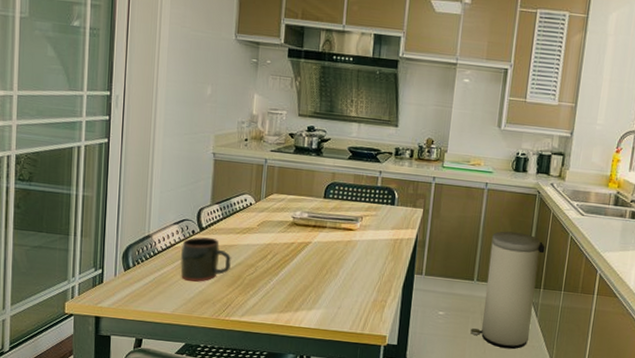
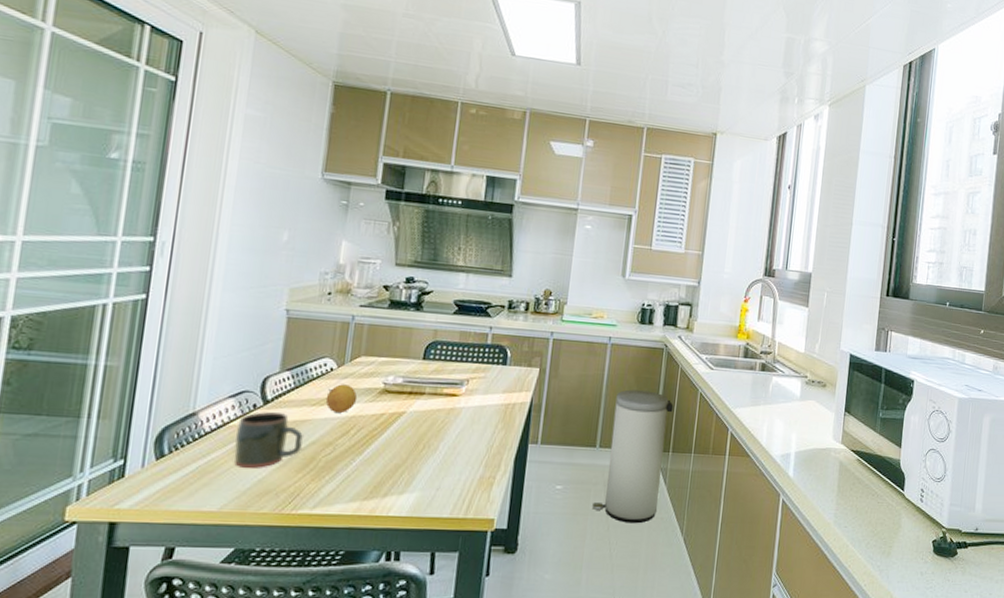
fruit: none [247,216,272,241] -> present [325,384,358,414]

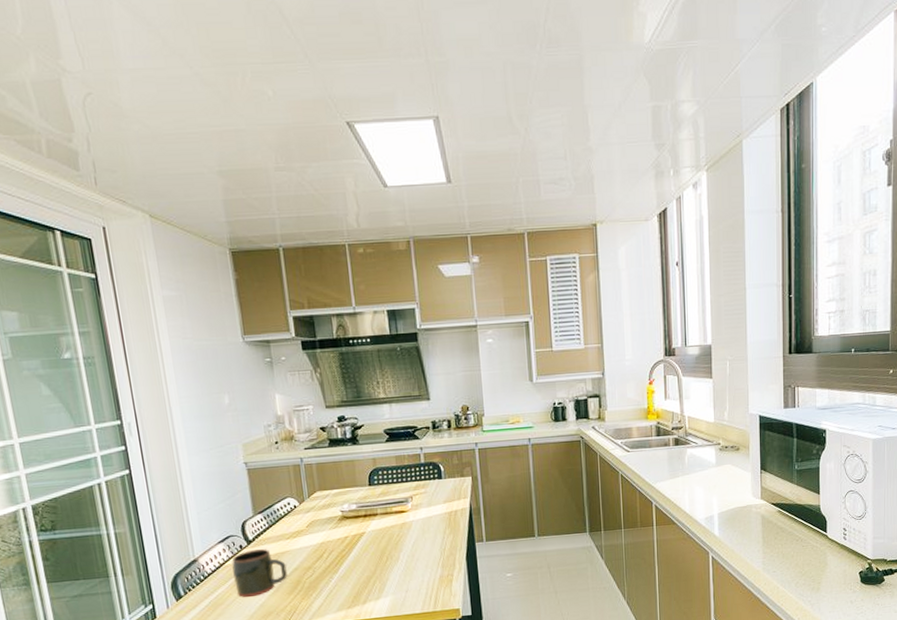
fruit: present [325,384,358,414] -> none [296,517,323,543]
pedal bin: present [592,389,674,524] -> none [541,480,599,596]

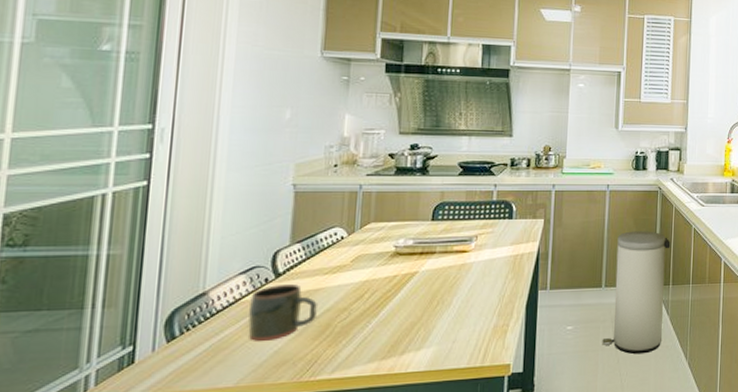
pedal bin: none [541,480,599,596] -> present [602,231,671,355]

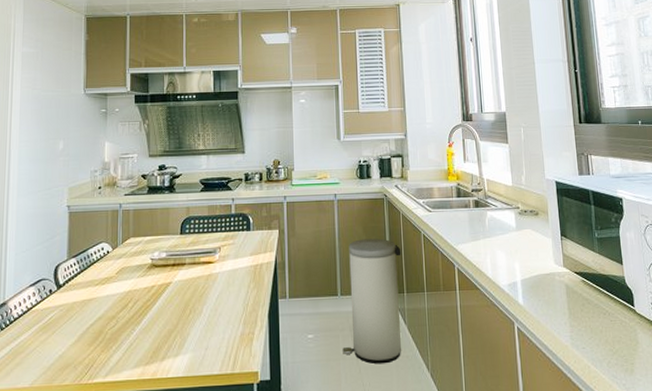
mug: present [248,284,317,341] -> none [38,295,91,346]

